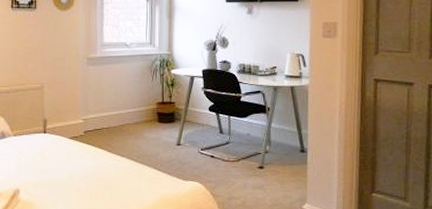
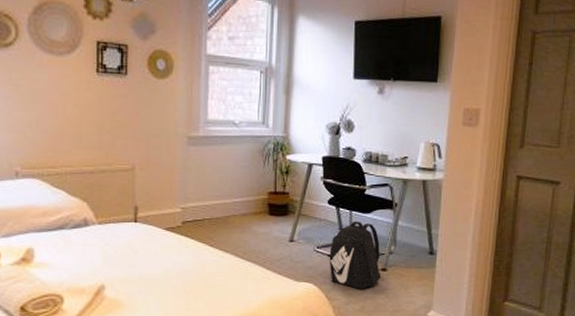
backpack: none [212,125,259,186] -> present [329,221,381,289]

